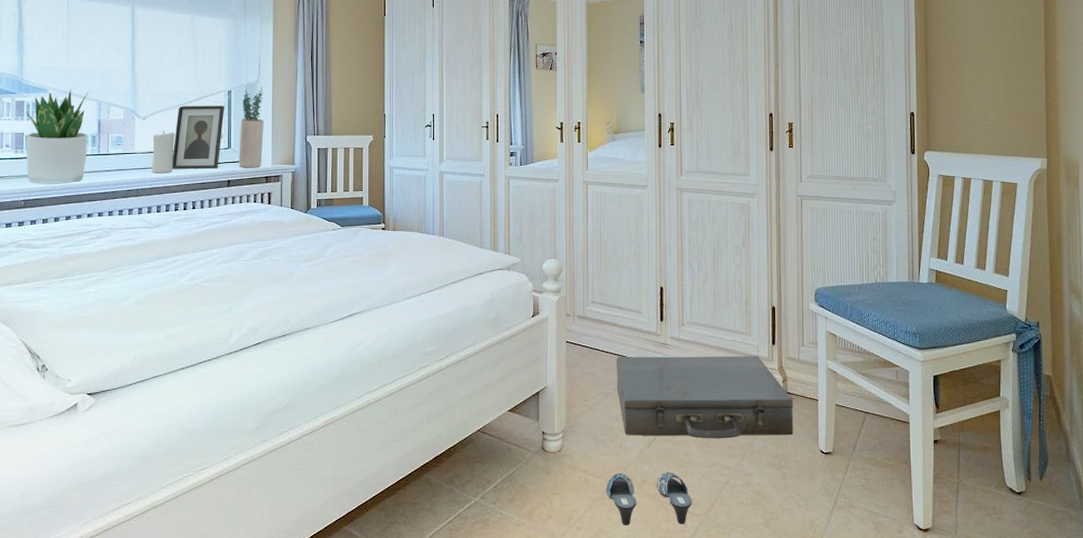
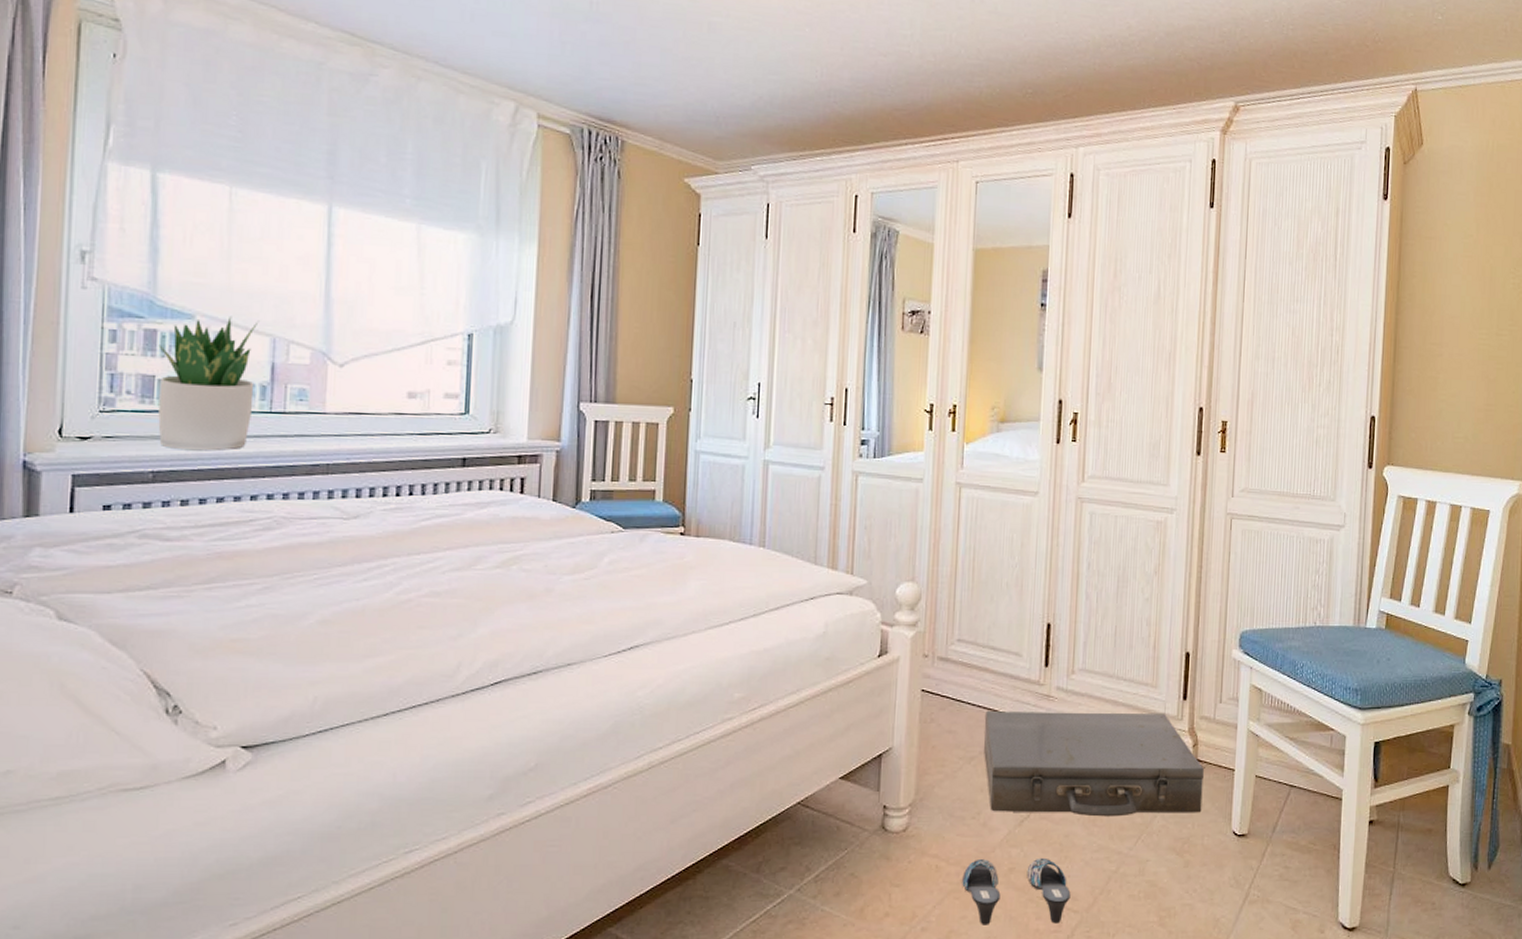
candle: present [152,131,175,173] -> none [350,384,388,444]
picture frame: present [172,106,225,170] -> none [380,351,463,442]
vase: present [239,87,264,168] -> none [479,331,521,443]

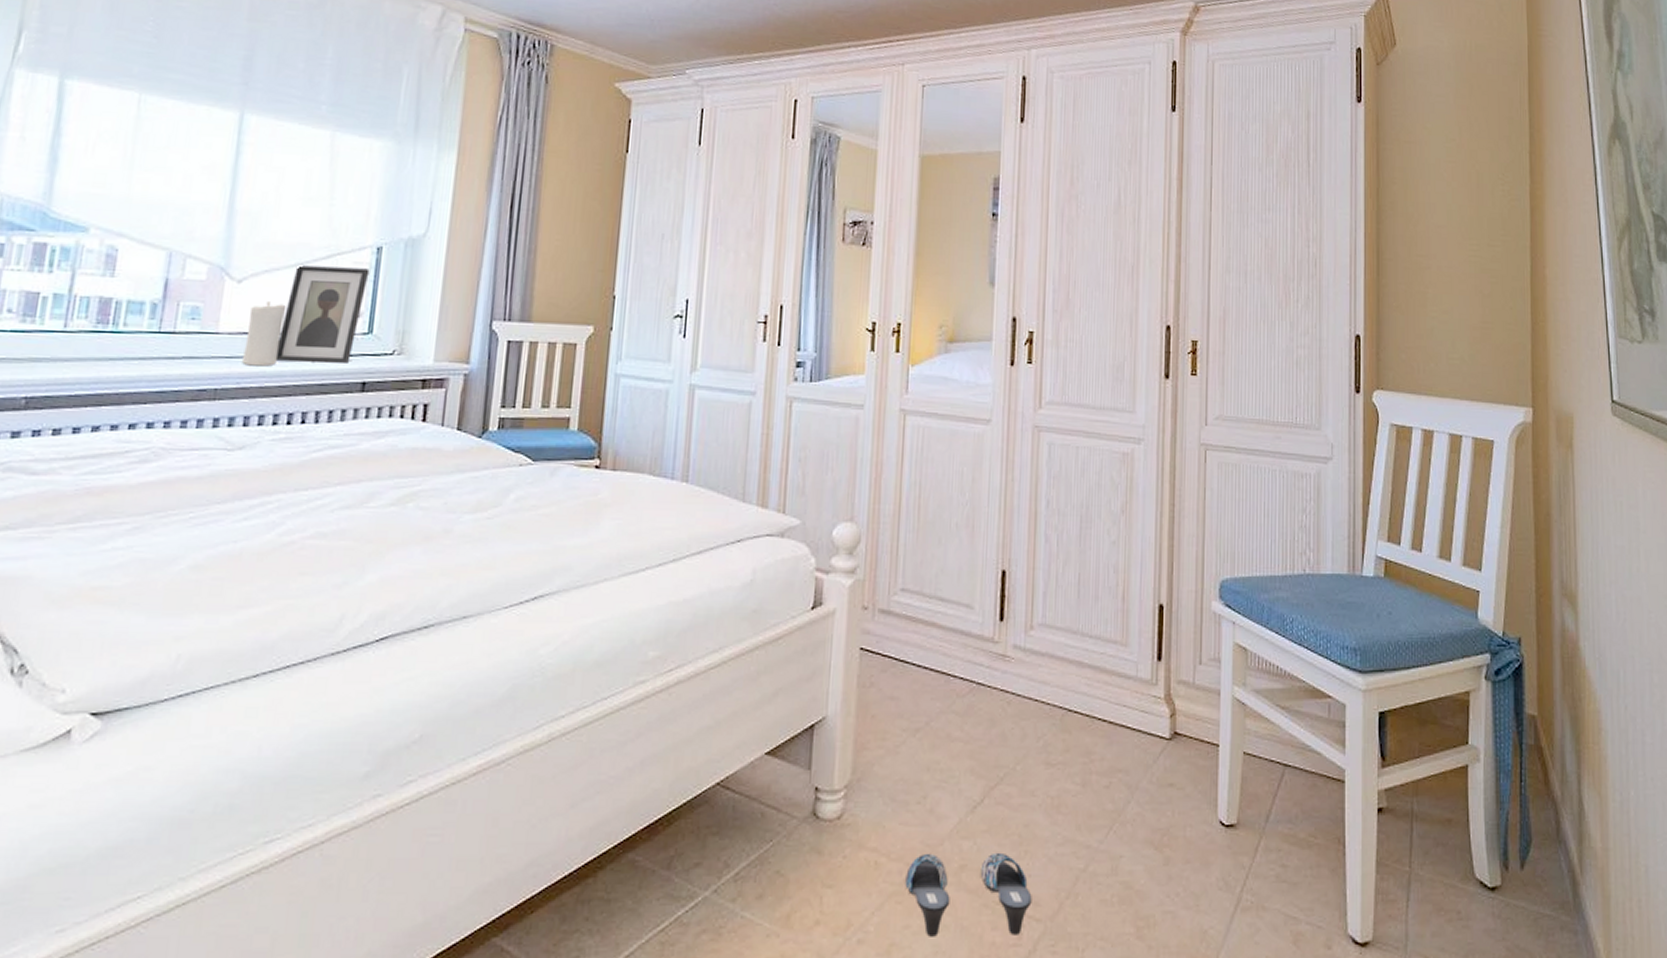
planter: present [158,315,259,452] -> none [36,228,157,375]
candle: none [350,384,388,444] -> present [242,301,287,367]
picture frame: none [380,351,463,442] -> present [275,265,370,365]
briefcase: present [983,710,1204,817] -> none [930,672,1184,802]

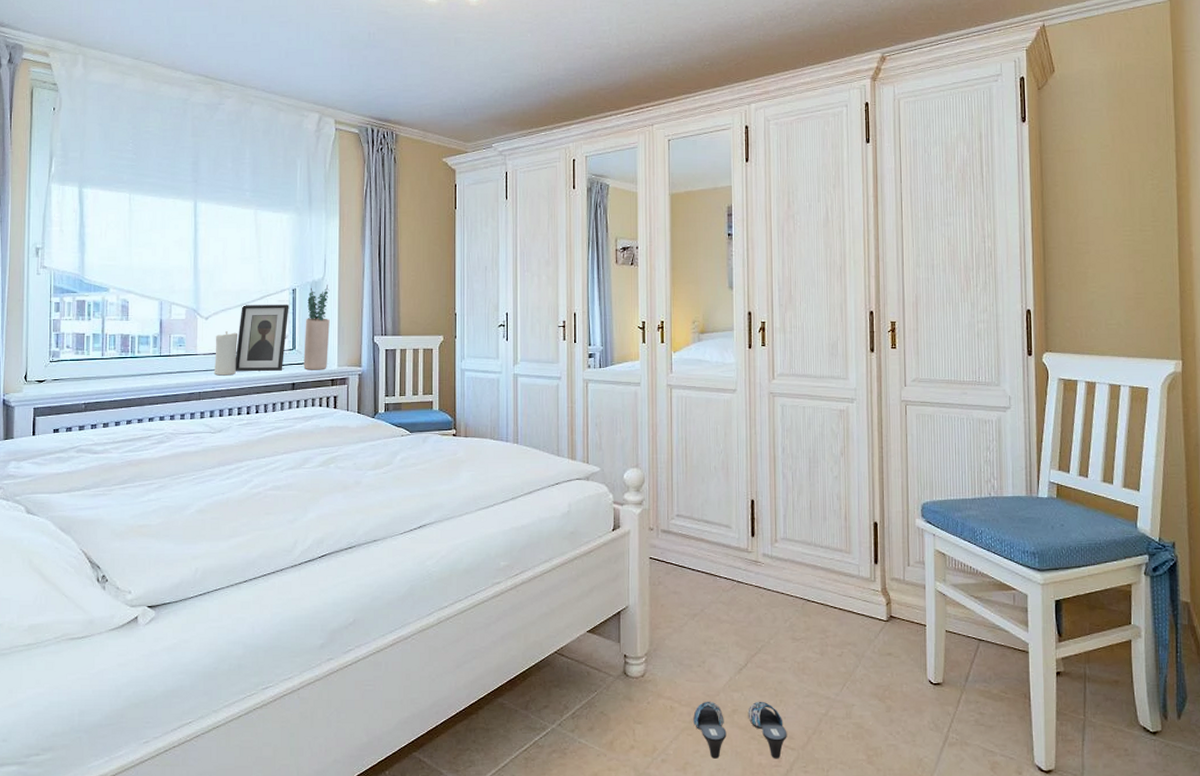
vase: none [382,244,433,366] -> present [303,285,330,370]

